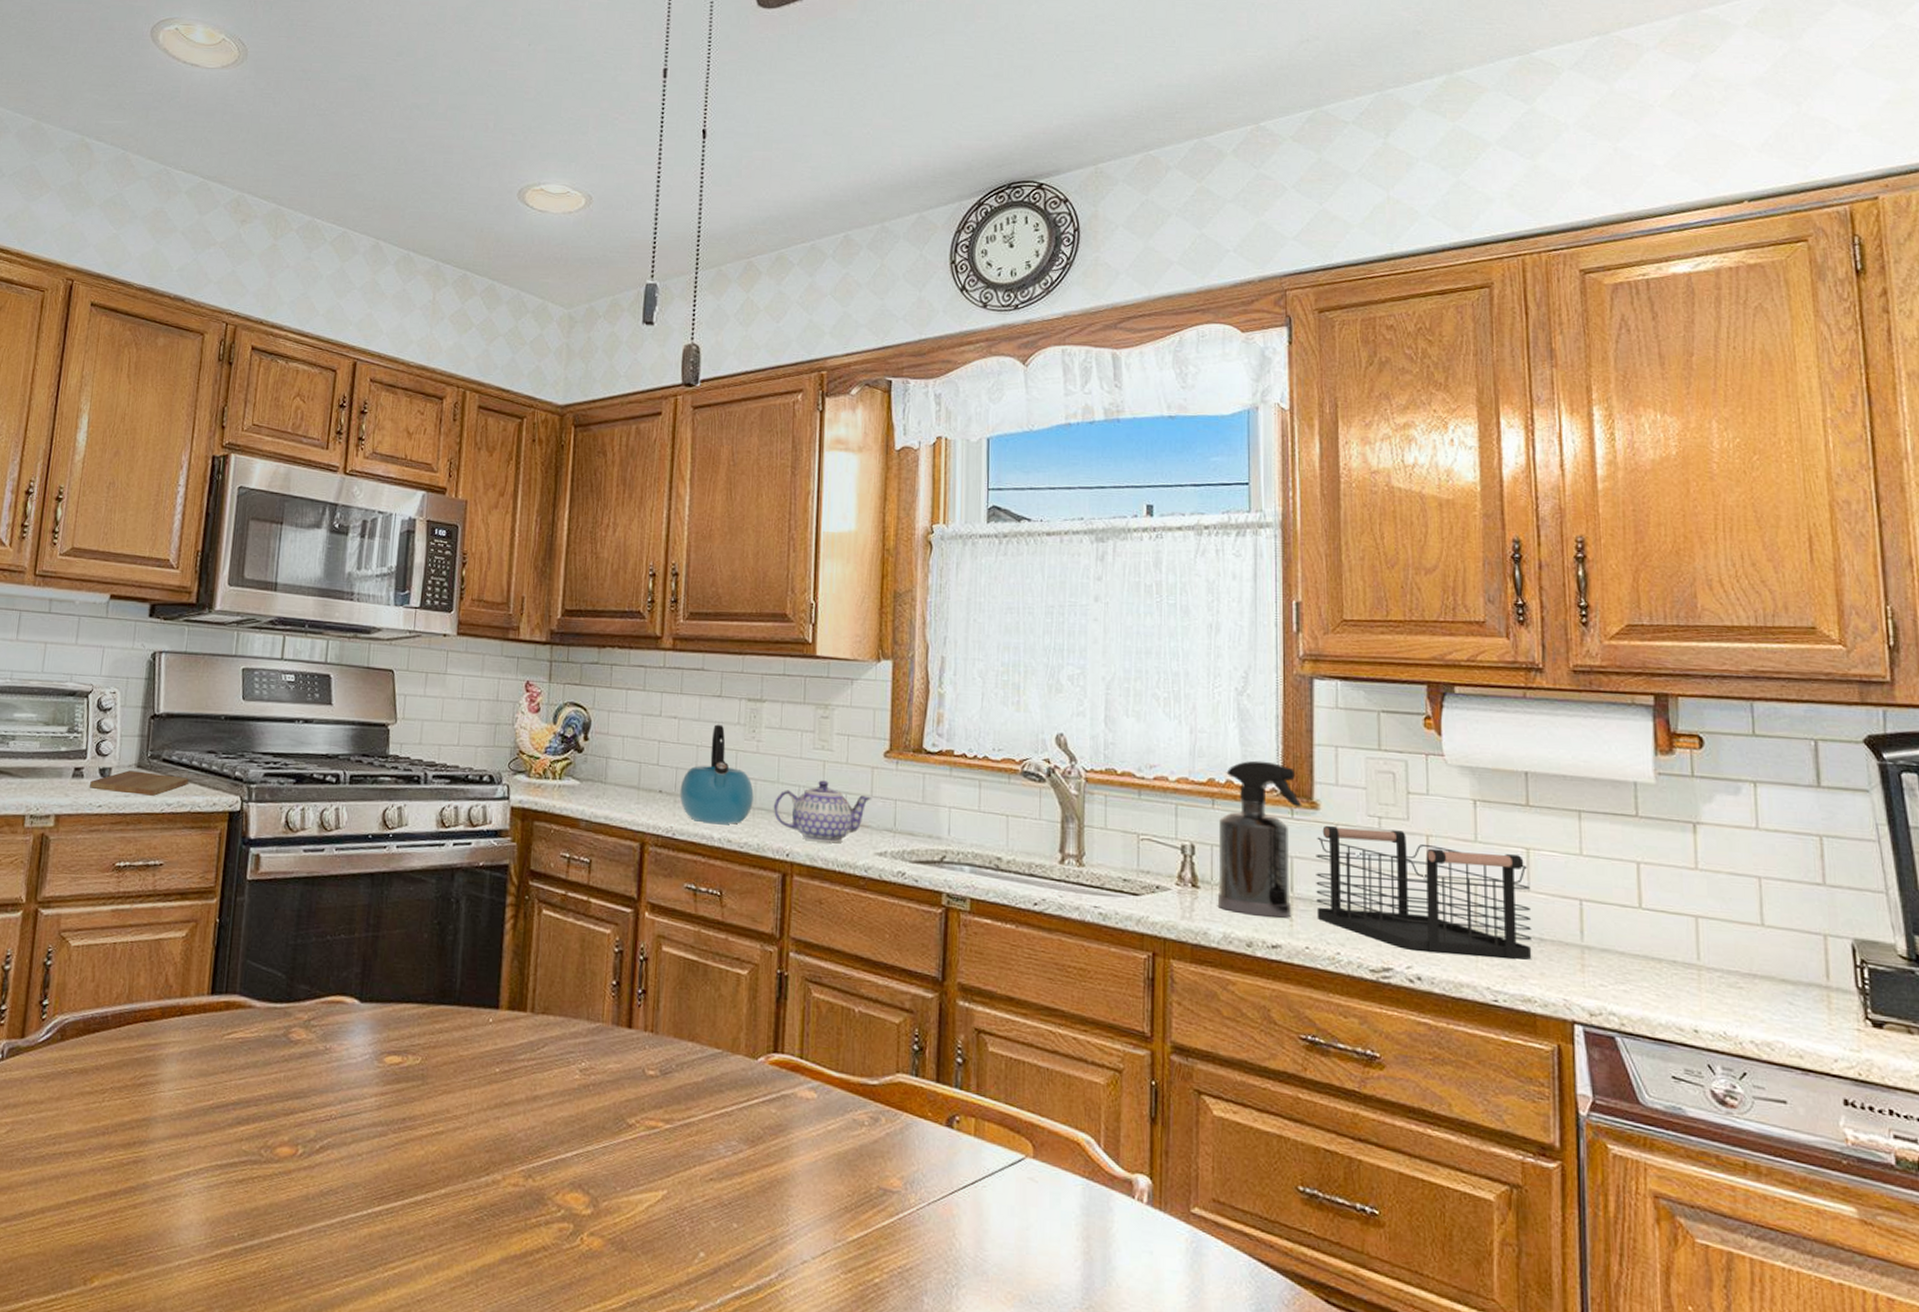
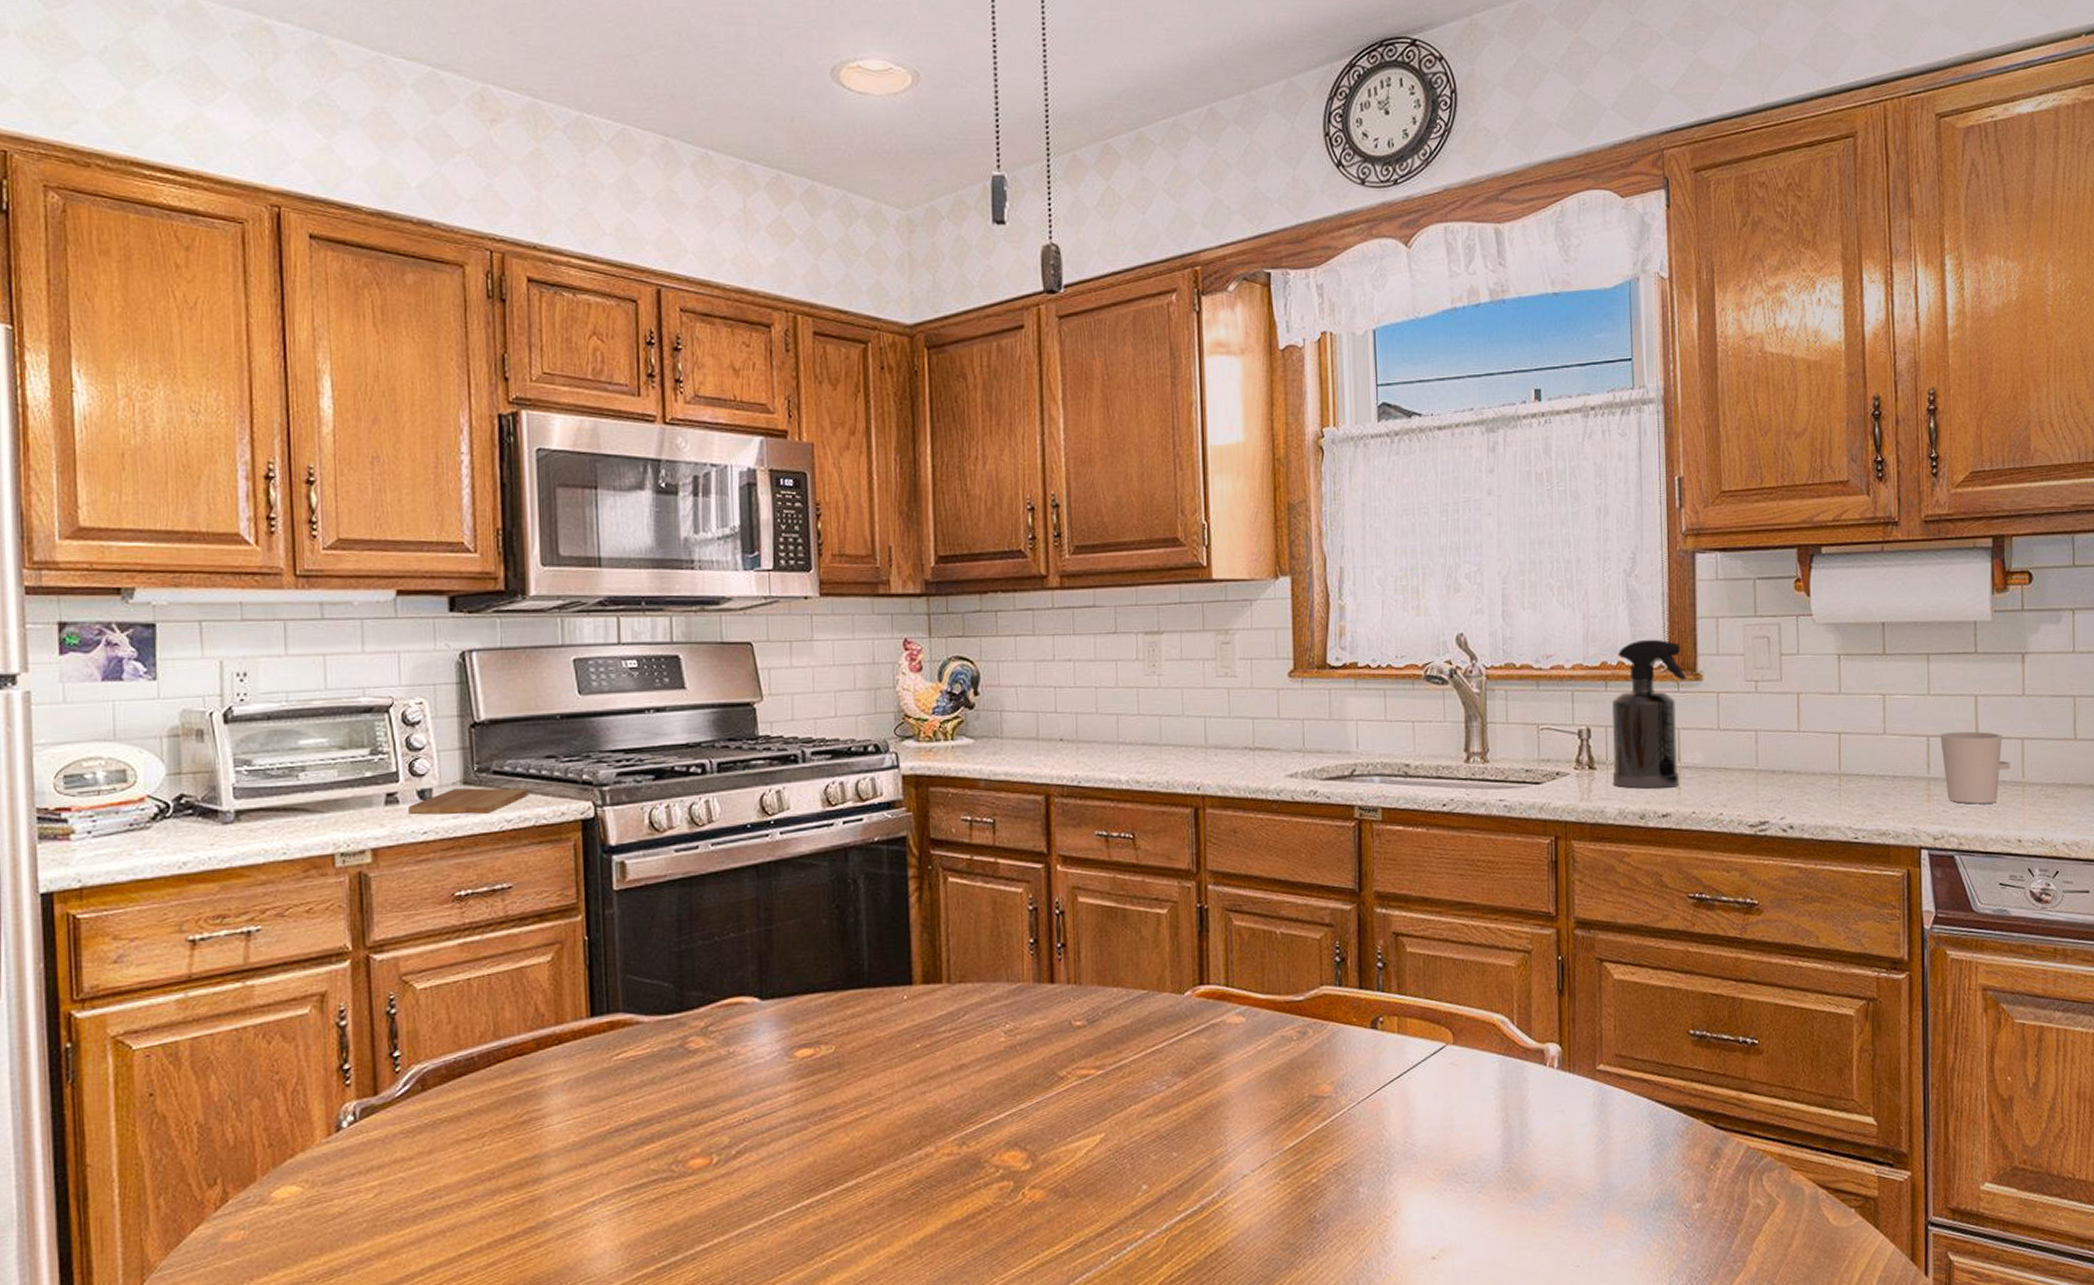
kettle: present [679,724,754,824] -> none [1081,662,1159,767]
teapot: present [773,780,873,844] -> none [1180,708,1280,772]
dish rack: present [1316,825,1532,960] -> none [1700,691,1887,803]
cup: none [1596,898,1682,984] -> present [1940,731,2010,804]

